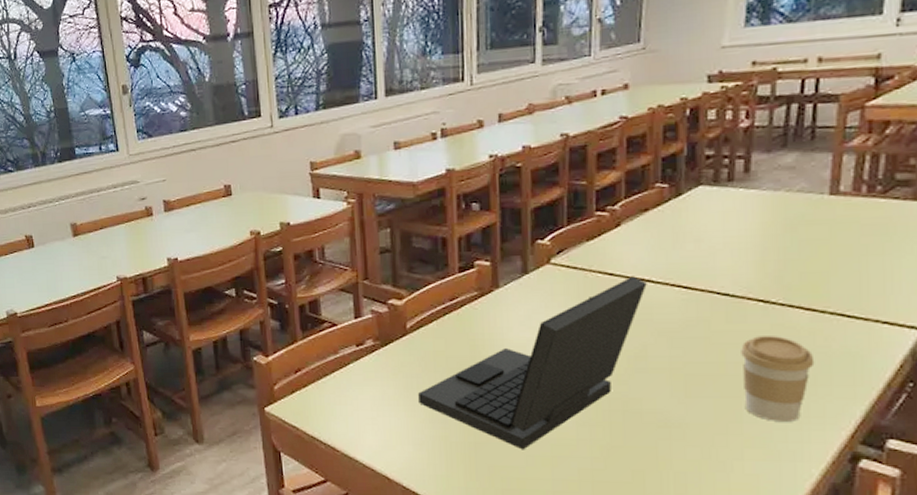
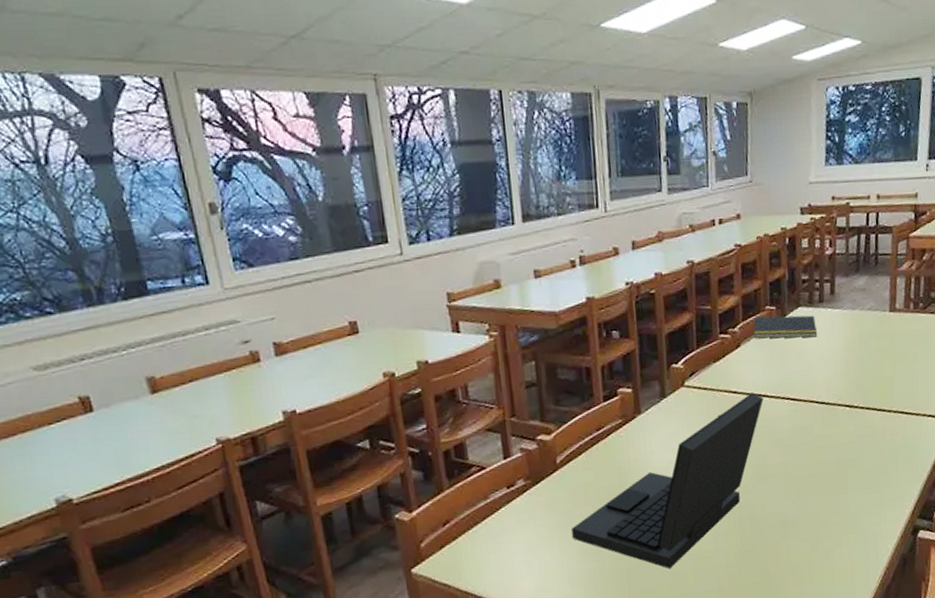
notepad: none [639,194,724,220] -> present [753,315,818,339]
coffee cup: present [741,336,815,422] -> none [835,435,886,509]

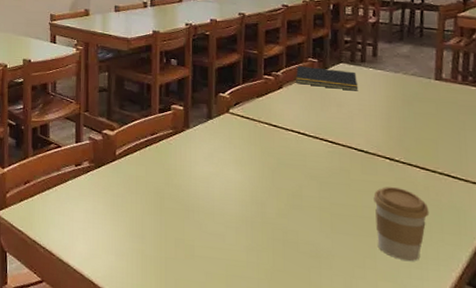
laptop: present [572,392,764,569] -> none [122,129,302,268]
coffee cup: none [835,435,886,509] -> present [373,187,430,261]

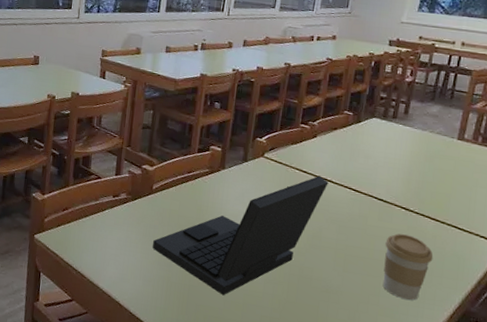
laptop: none [122,129,302,268] -> present [152,175,329,296]
notepad: present [296,65,358,91] -> none [330,117,387,145]

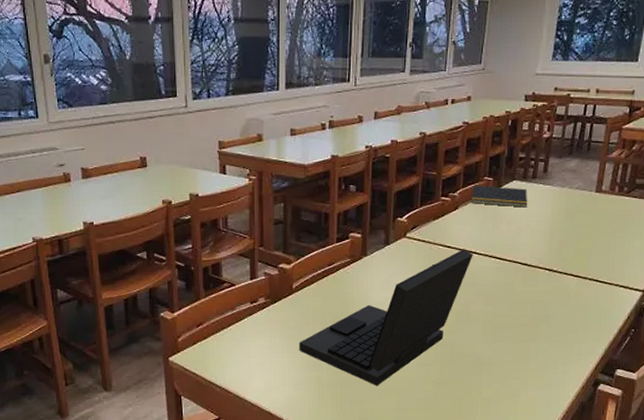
notepad: none [330,117,387,145] -> present [471,185,528,208]
coffee cup: present [382,233,434,300] -> none [531,296,577,358]

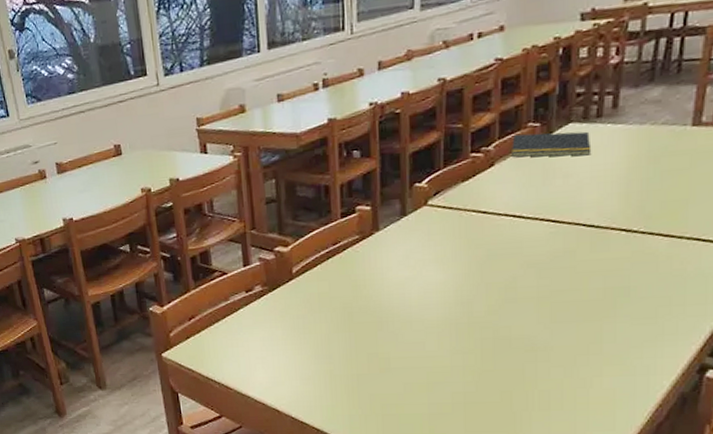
laptop: present [299,249,473,386] -> none [305,213,518,379]

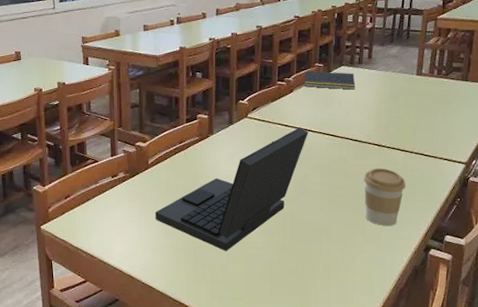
laptop: none [305,213,518,379] -> present [155,127,308,252]
coffee cup: none [603,262,671,340] -> present [364,168,406,226]

